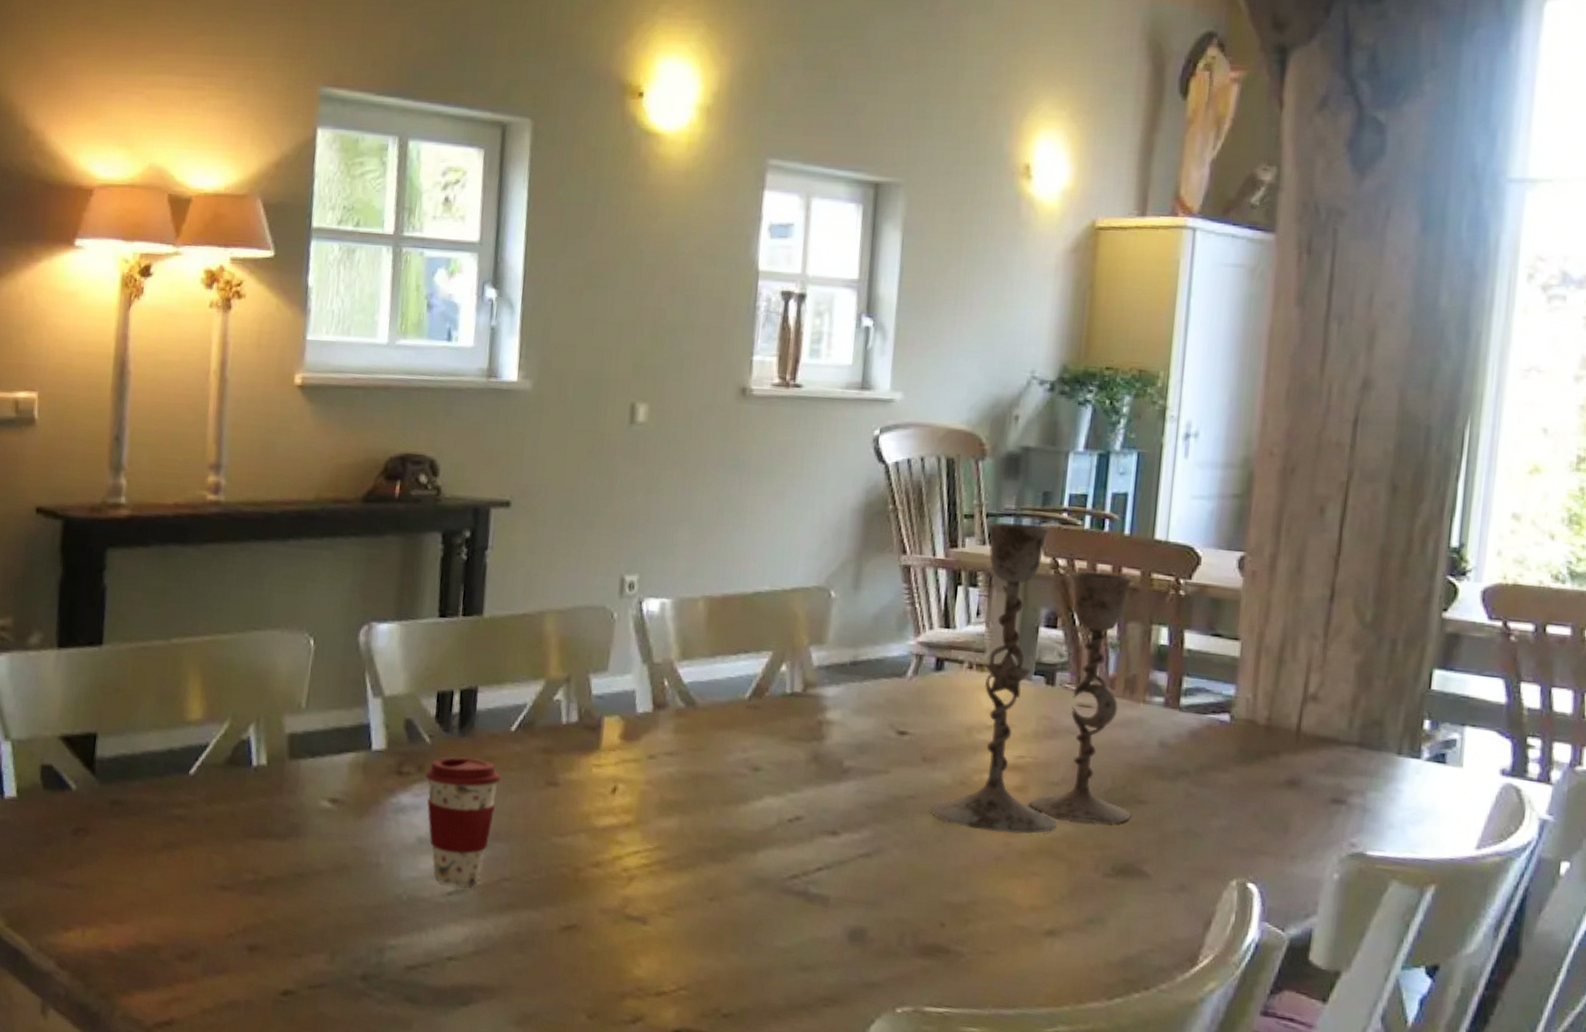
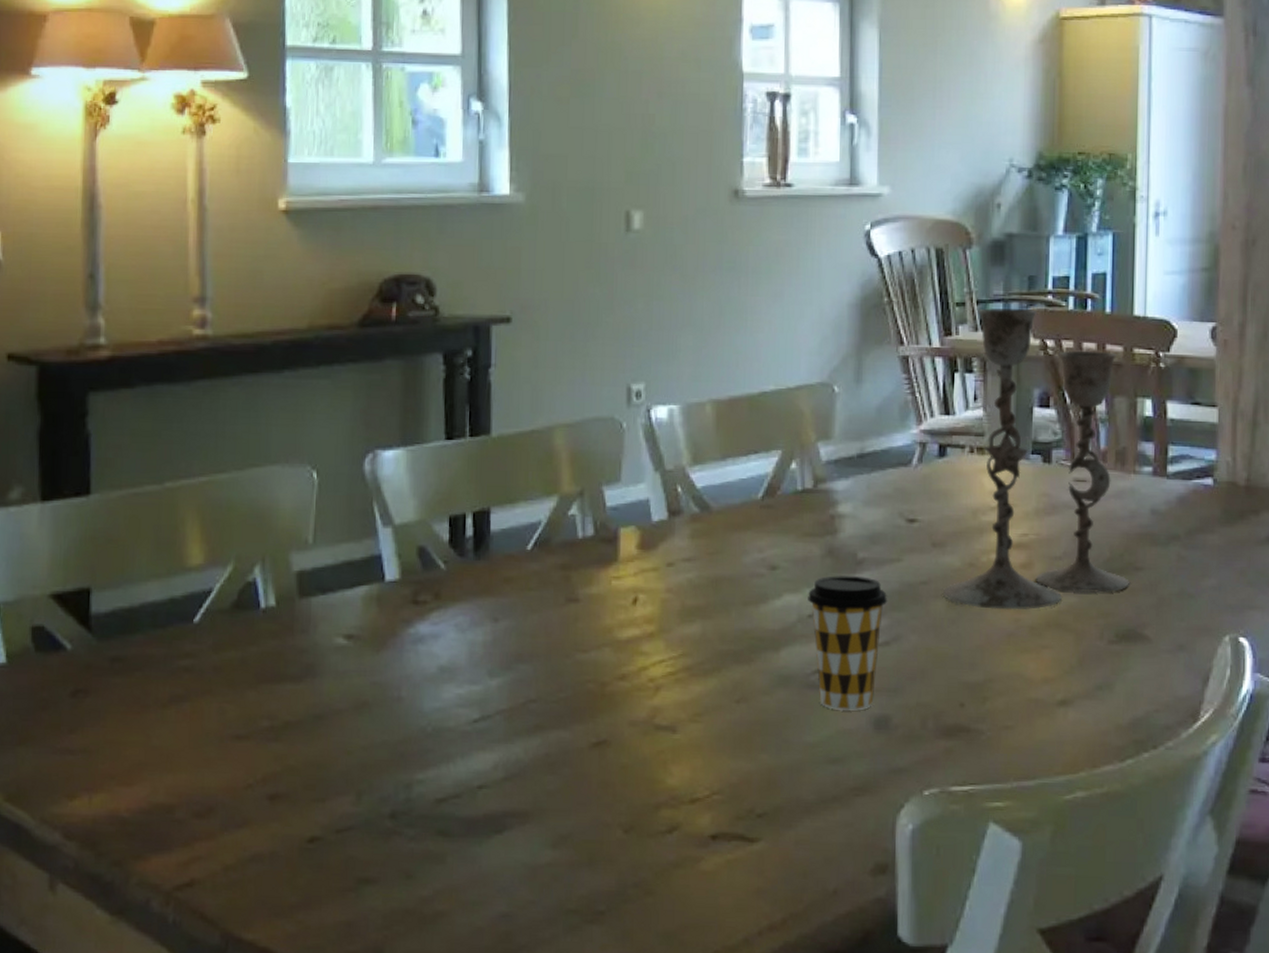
coffee cup: present [425,756,501,887] -> none [443,580,520,713]
coffee cup: none [789,781,872,920] -> present [808,574,888,711]

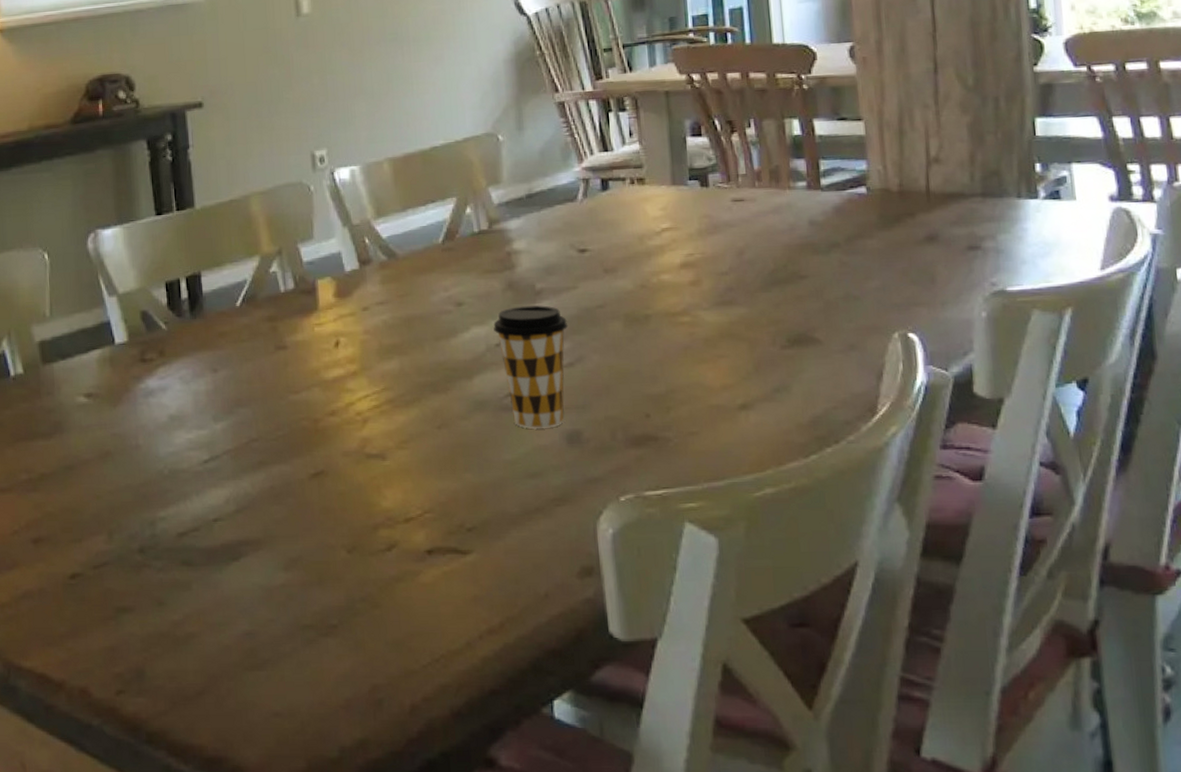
candlestick: present [942,307,1129,611] -> none [618,47,796,326]

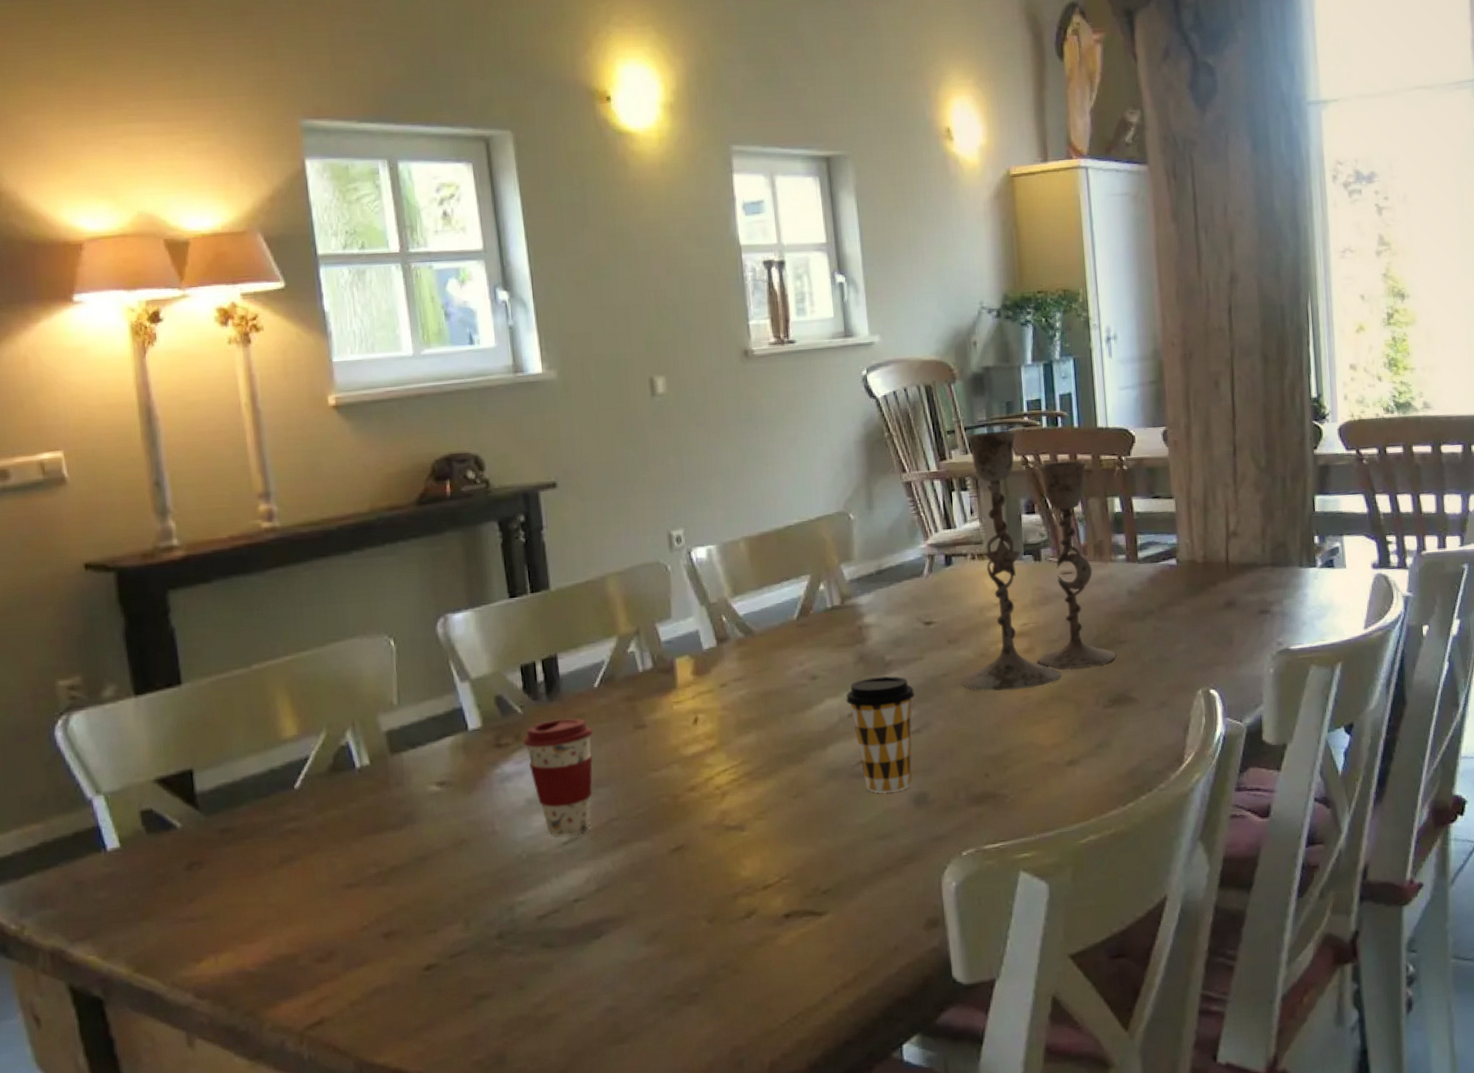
coffee cup: none [167,335,235,454] -> present [523,718,593,836]
candlestick: none [618,47,796,326] -> present [960,430,1116,691]

